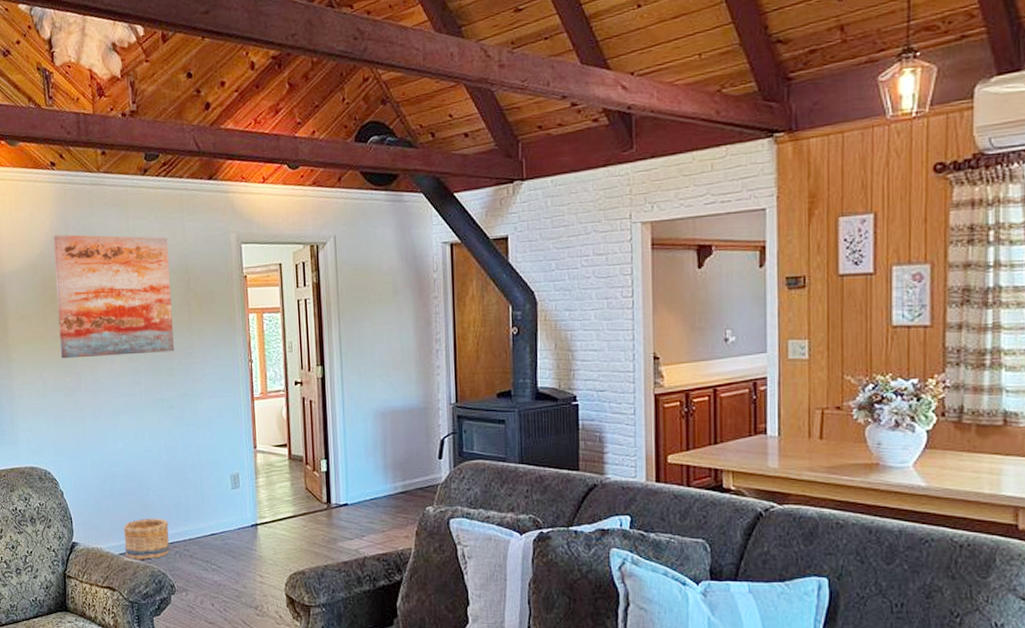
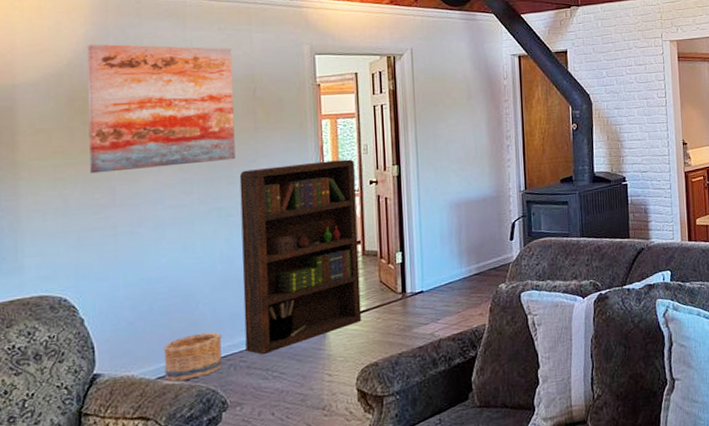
bookcase: none [178,357,289,546] -> present [239,159,362,354]

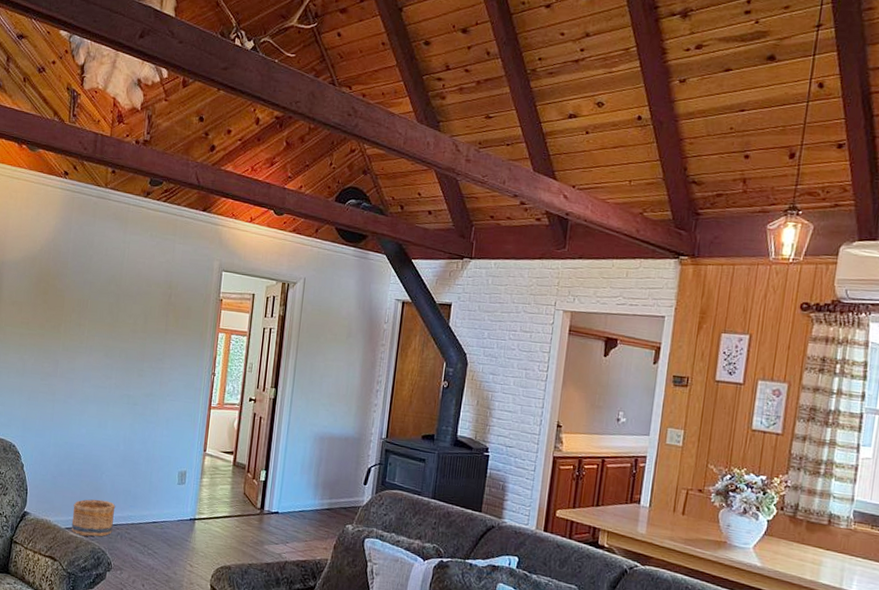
wall art: present [87,44,236,174] -> none [44,235,158,355]
bookcase: present [239,159,362,354] -> none [131,366,240,532]

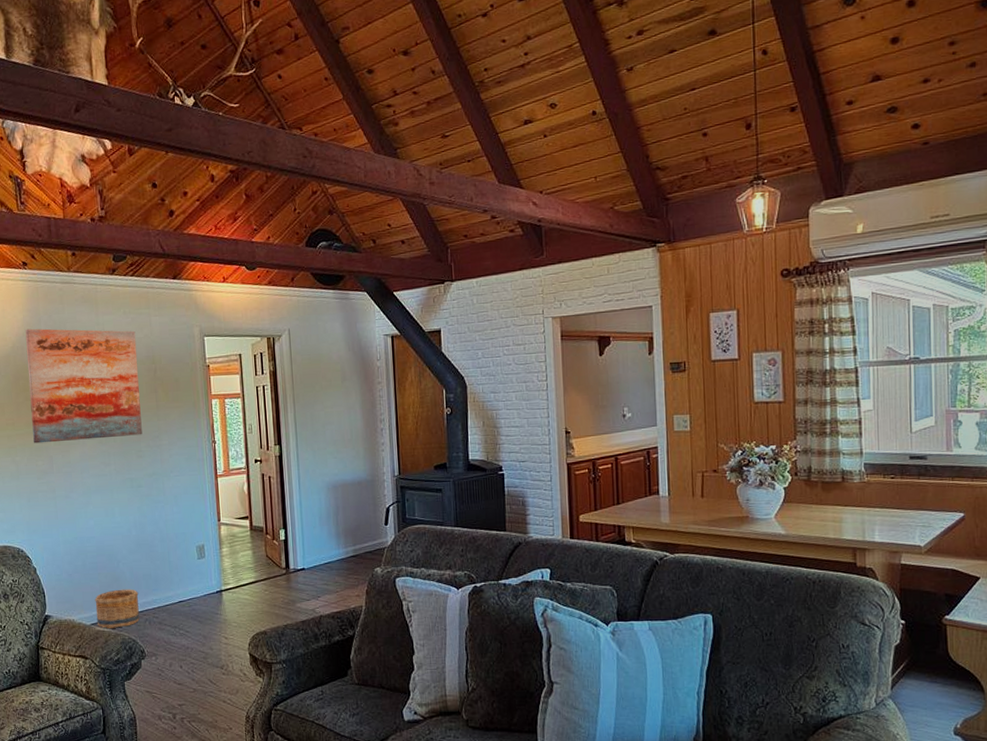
wall art: none [44,235,158,355] -> present [25,328,143,444]

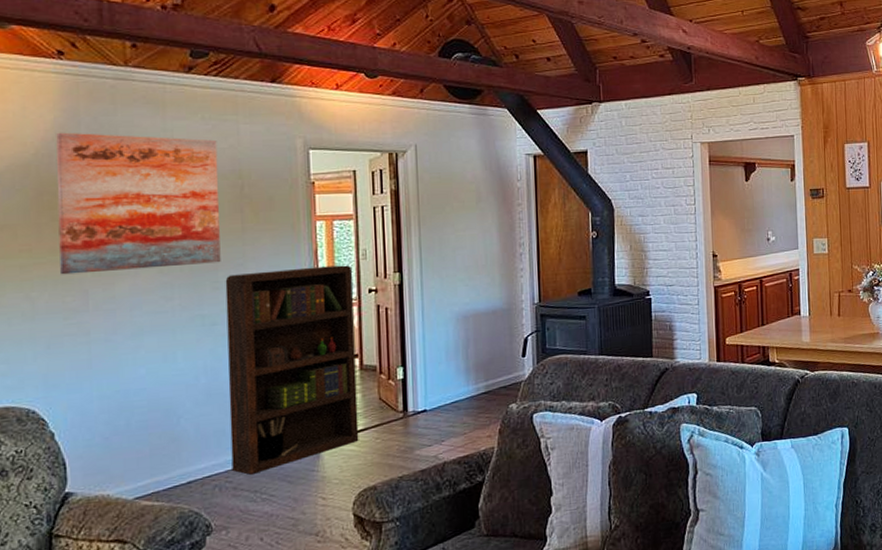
basket: present [95,589,140,629] -> none [142,449,206,503]
bookcase: none [146,438,252,613] -> present [225,265,359,475]

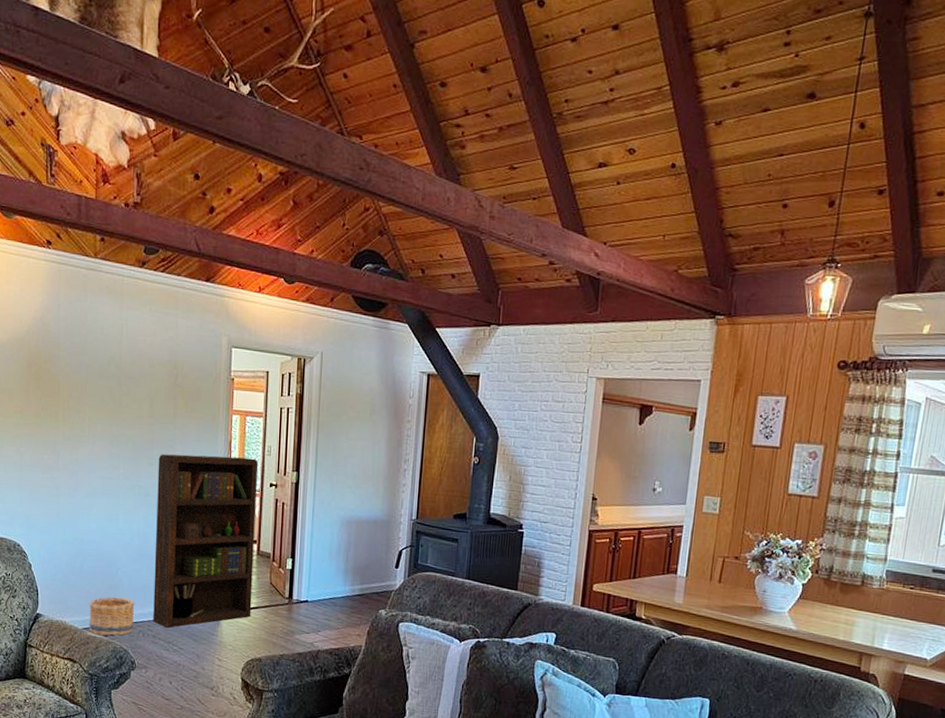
wall art: present [56,132,221,275] -> none [41,313,160,442]
basket: none [142,449,206,503] -> present [89,597,135,636]

